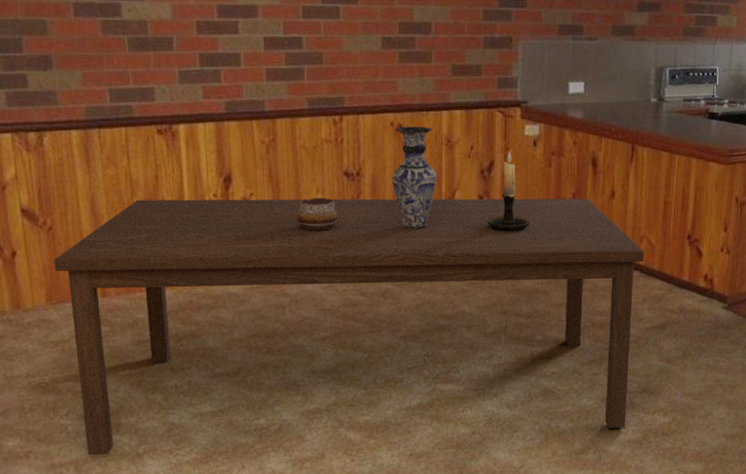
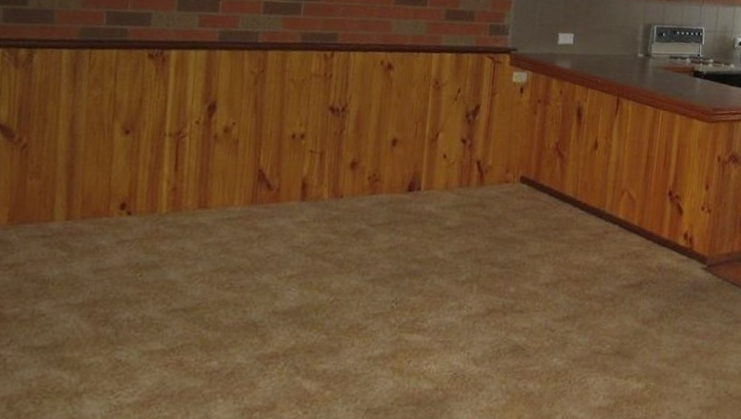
dining table: present [54,198,644,455] -> none [22,122,625,393]
decorative bowl: present [296,197,339,231] -> none [276,130,320,165]
vase: present [392,126,438,230] -> none [376,65,423,170]
candle holder: present [487,150,530,232] -> none [468,96,511,178]

